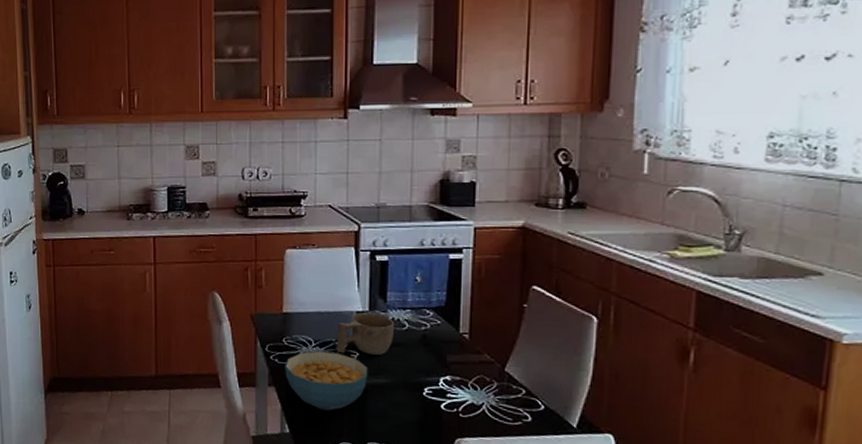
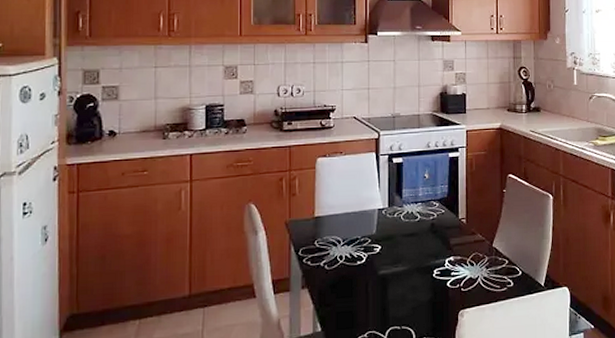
cereal bowl: present [285,351,368,411] -> none [317,248,389,304]
cup: present [336,313,394,355] -> none [361,209,408,249]

